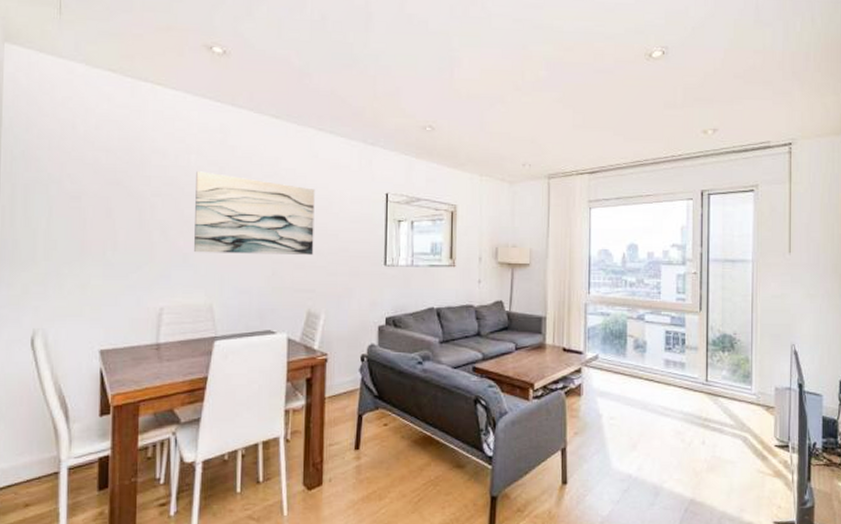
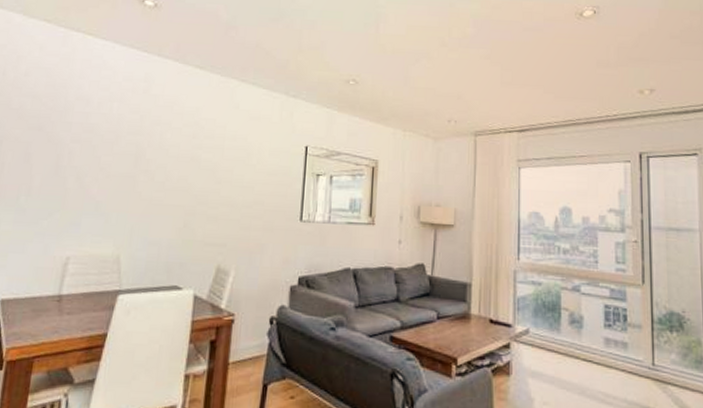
wall art: present [194,171,315,255] -> none [107,119,234,207]

